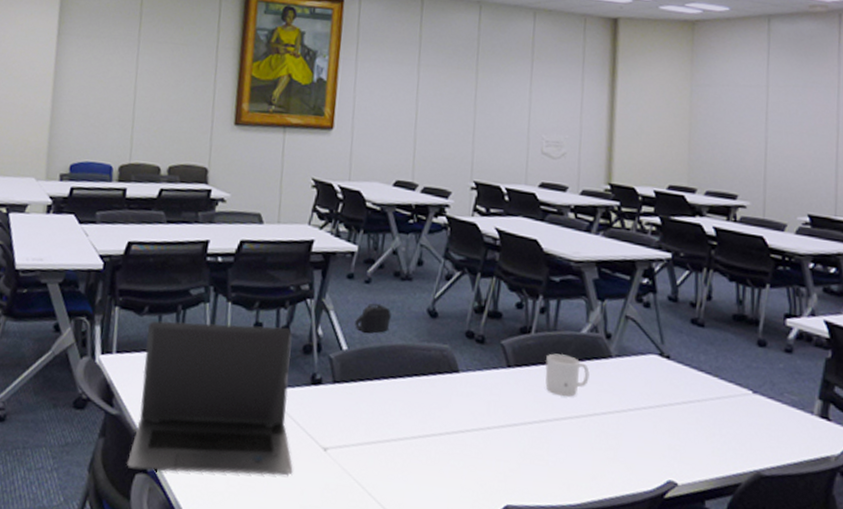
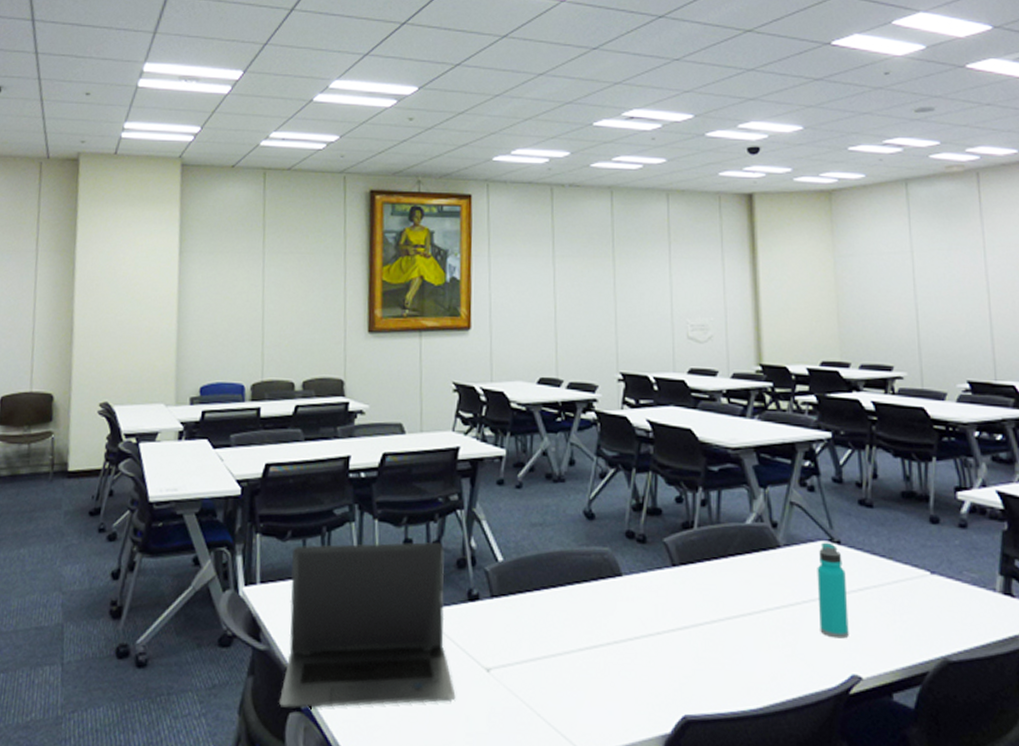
shoulder bag: present [355,303,391,334] -> none [509,509,546,542]
mug: present [545,353,590,397] -> none [711,548,759,594]
water bottle: none [642,355,672,447] -> present [817,542,849,639]

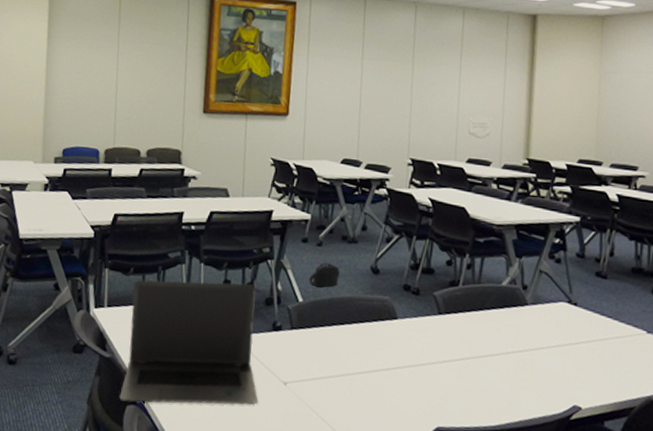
shoulder bag: none [509,509,546,542] -> present [309,262,340,288]
water bottle: present [817,542,849,639] -> none [552,303,578,378]

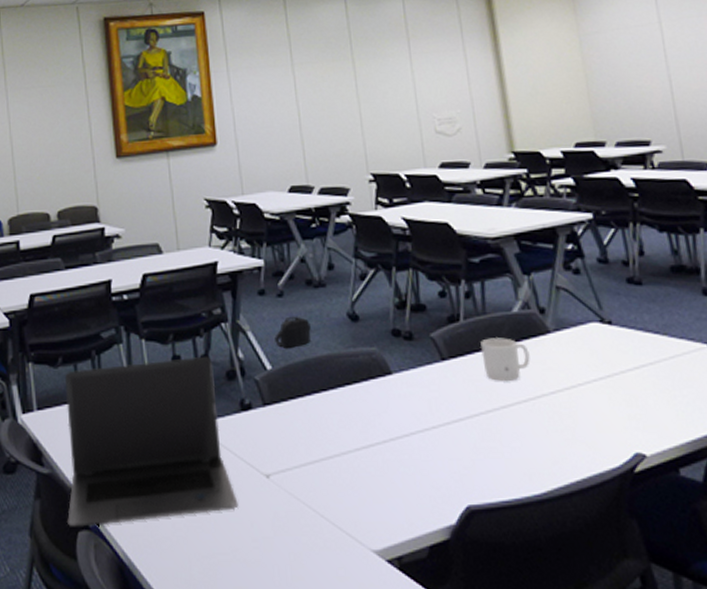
mug: none [470,302,509,338] -> present [480,338,530,382]

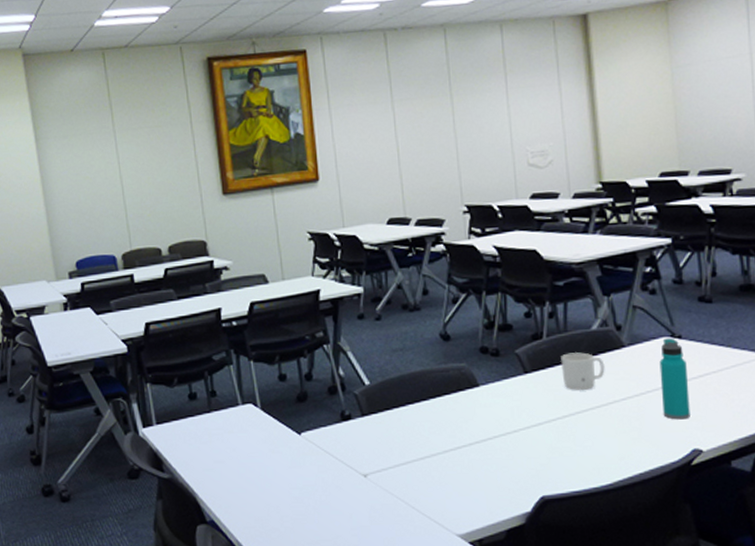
laptop computer: present [64,356,238,528] -> none [180,374,339,523]
shoulder bag: present [274,316,311,349] -> none [372,337,406,367]
water bottle: none [589,323,629,418] -> present [659,338,690,420]

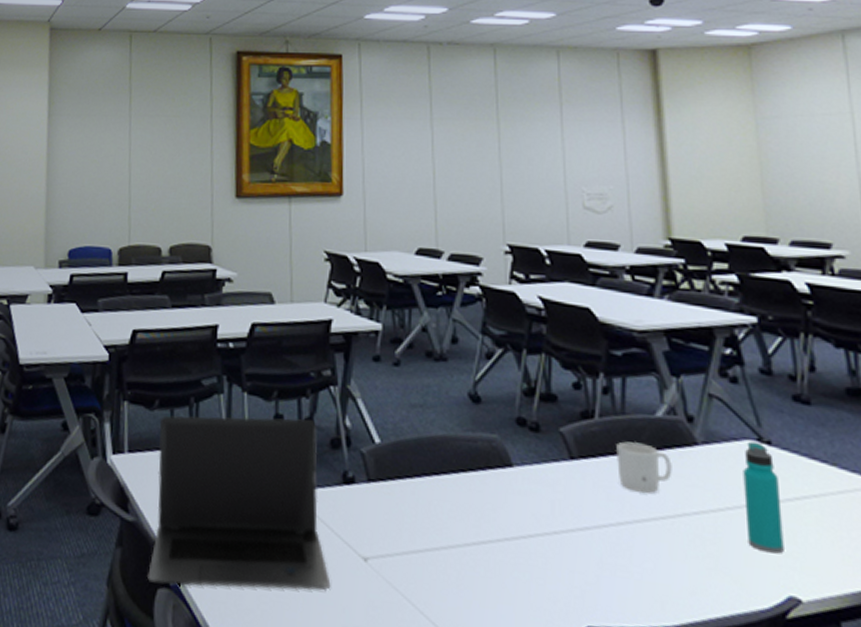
laptop computer: none [180,374,339,523] -> present [147,415,331,590]

